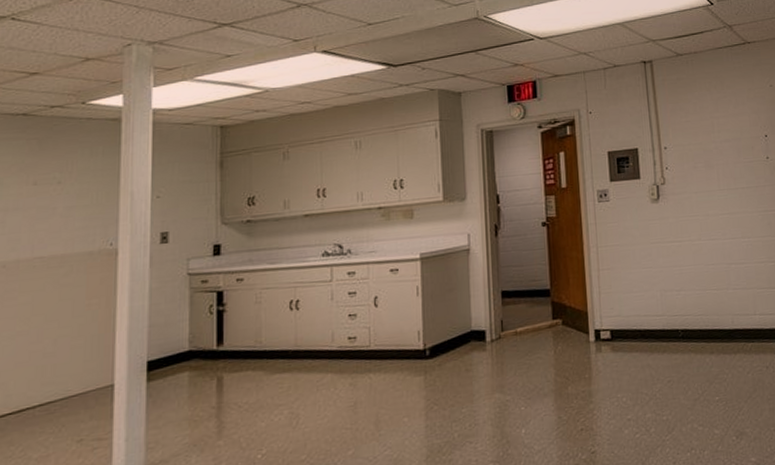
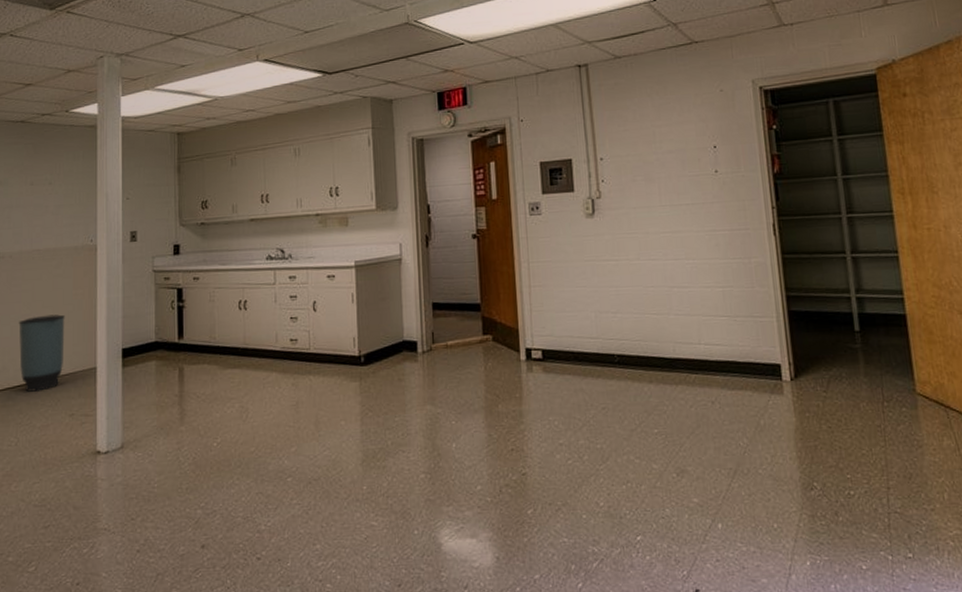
trash can: none [12,328,74,420] -> present [18,314,65,392]

